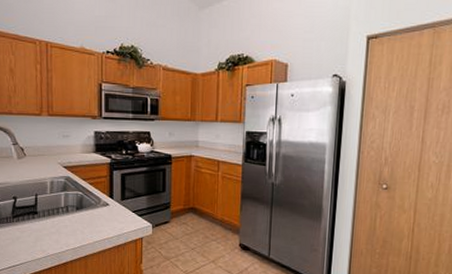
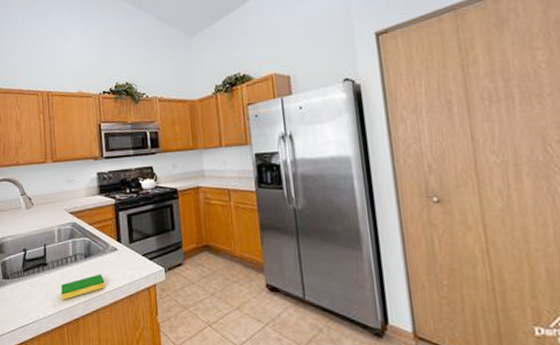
dish sponge: none [51,225,95,246] -> present [61,274,105,300]

